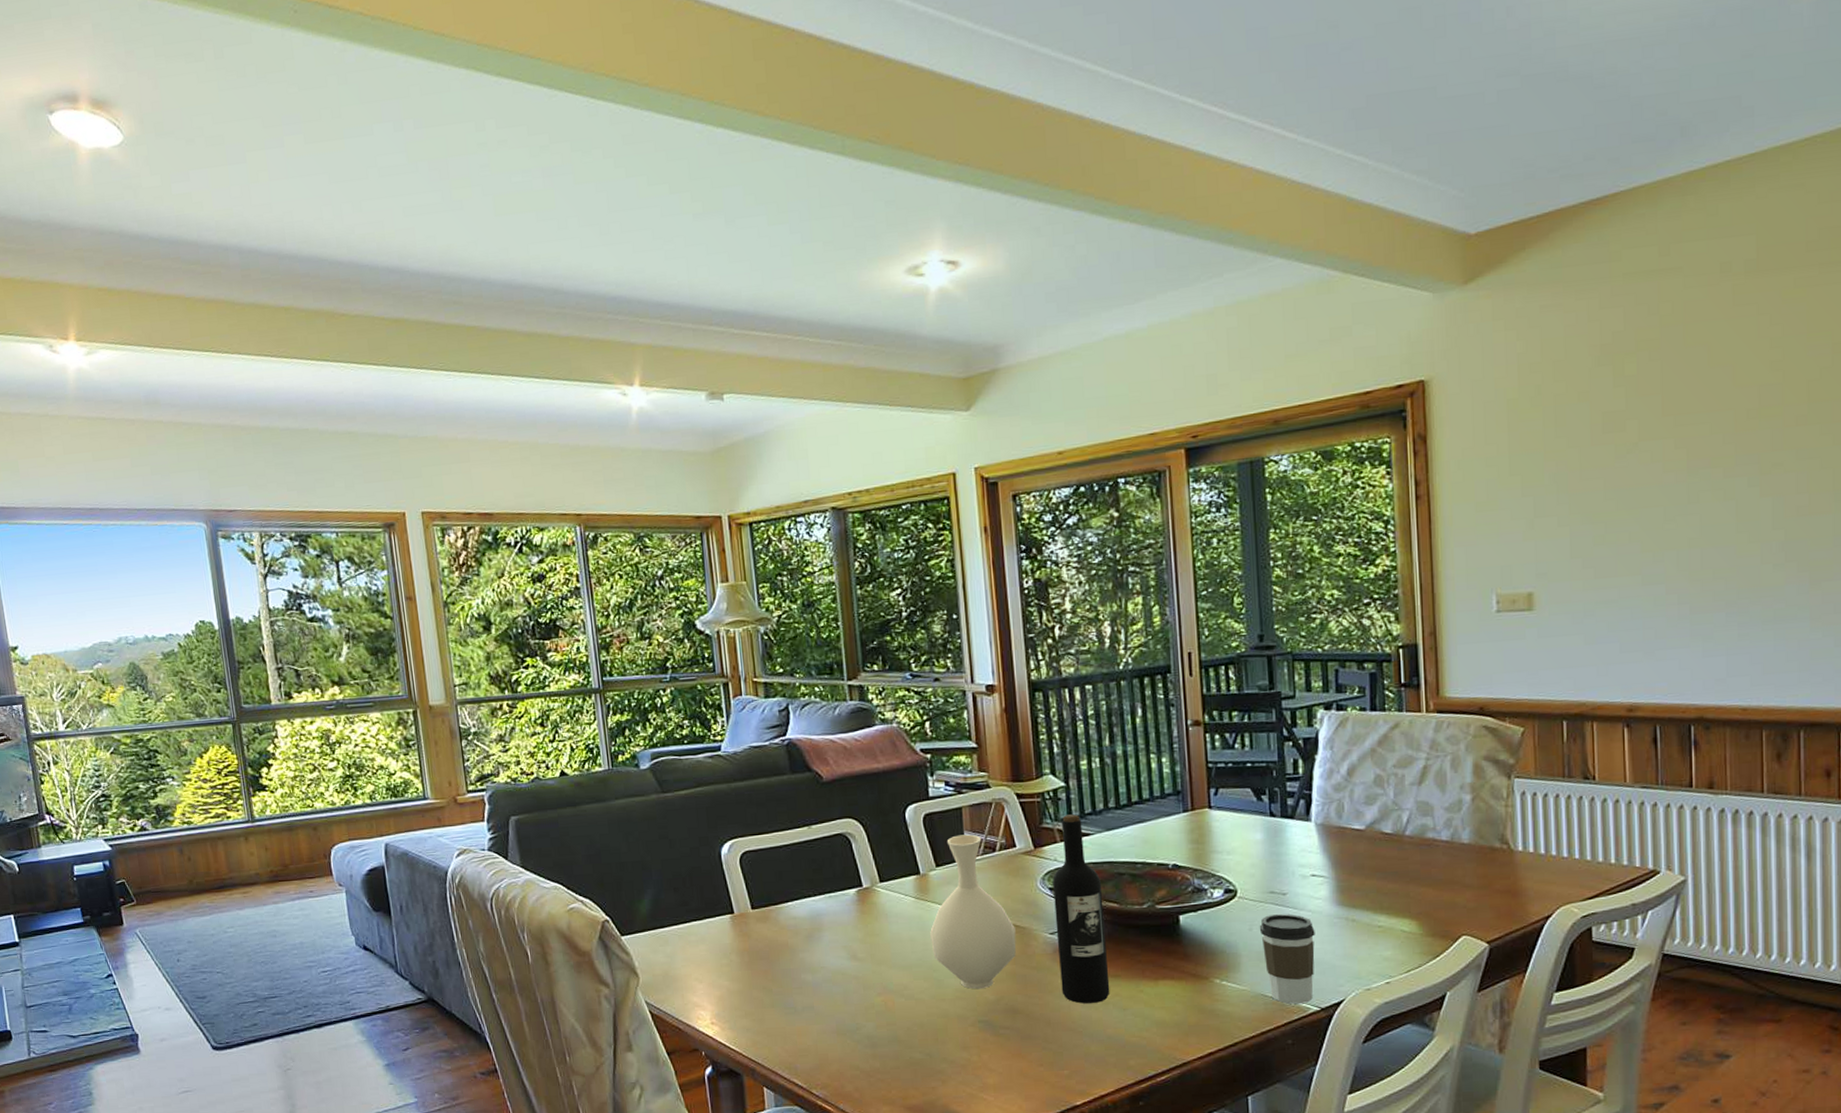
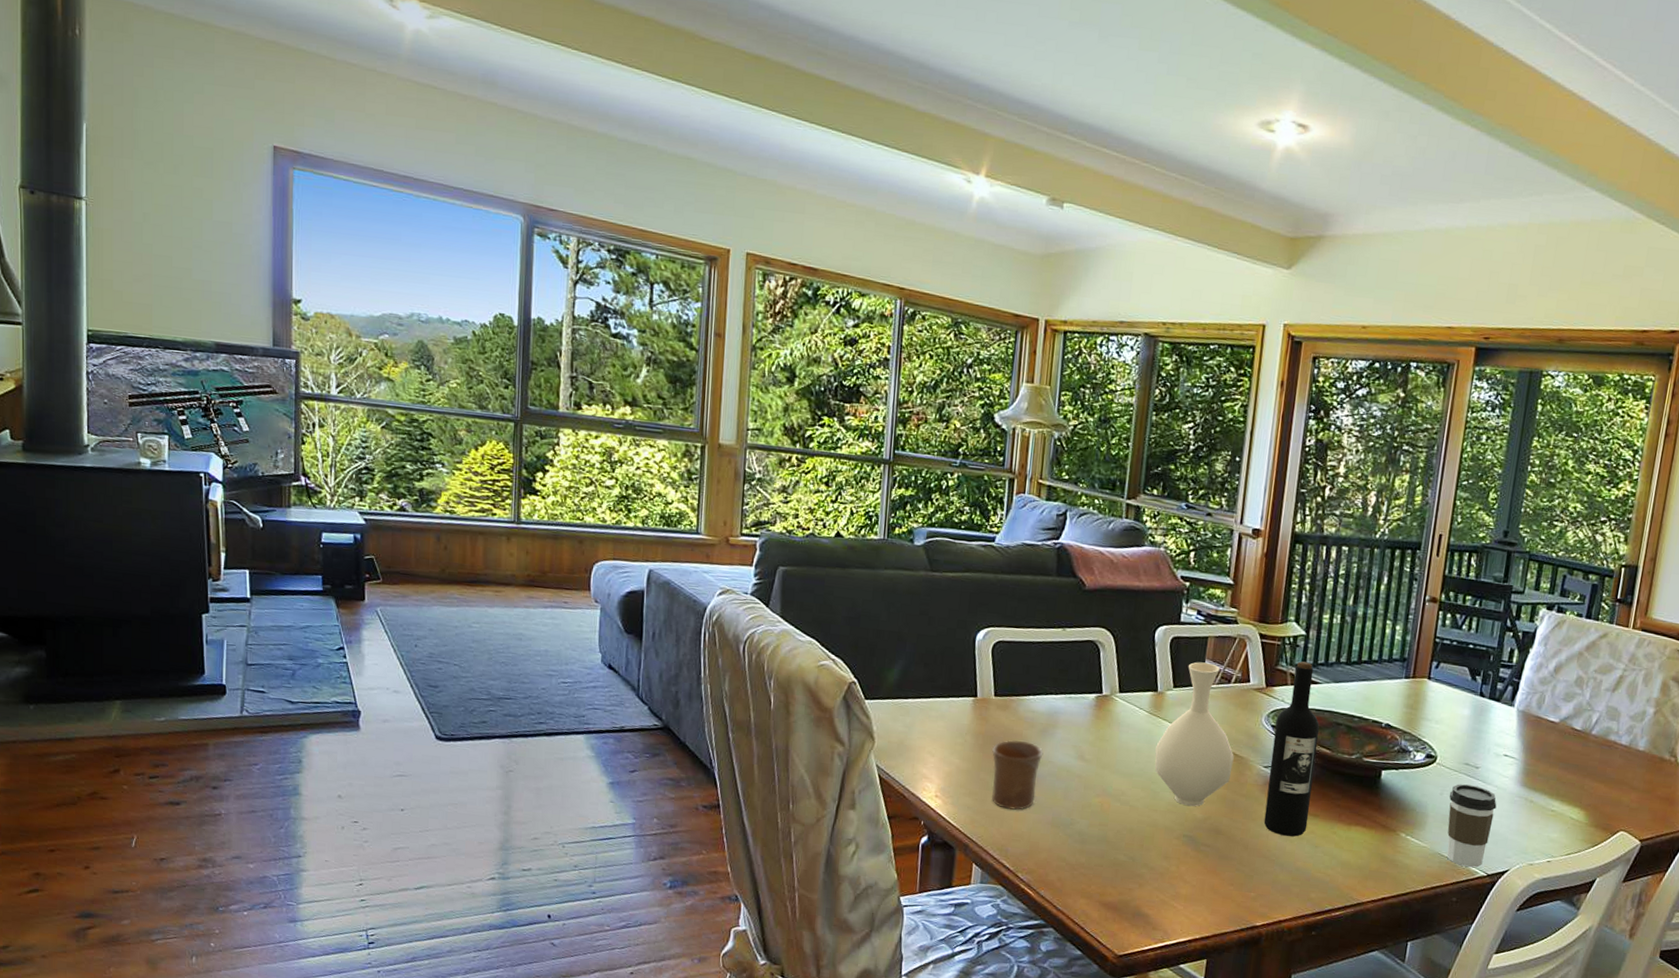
mug: none [760,951,815,1024] -> present [992,740,1044,810]

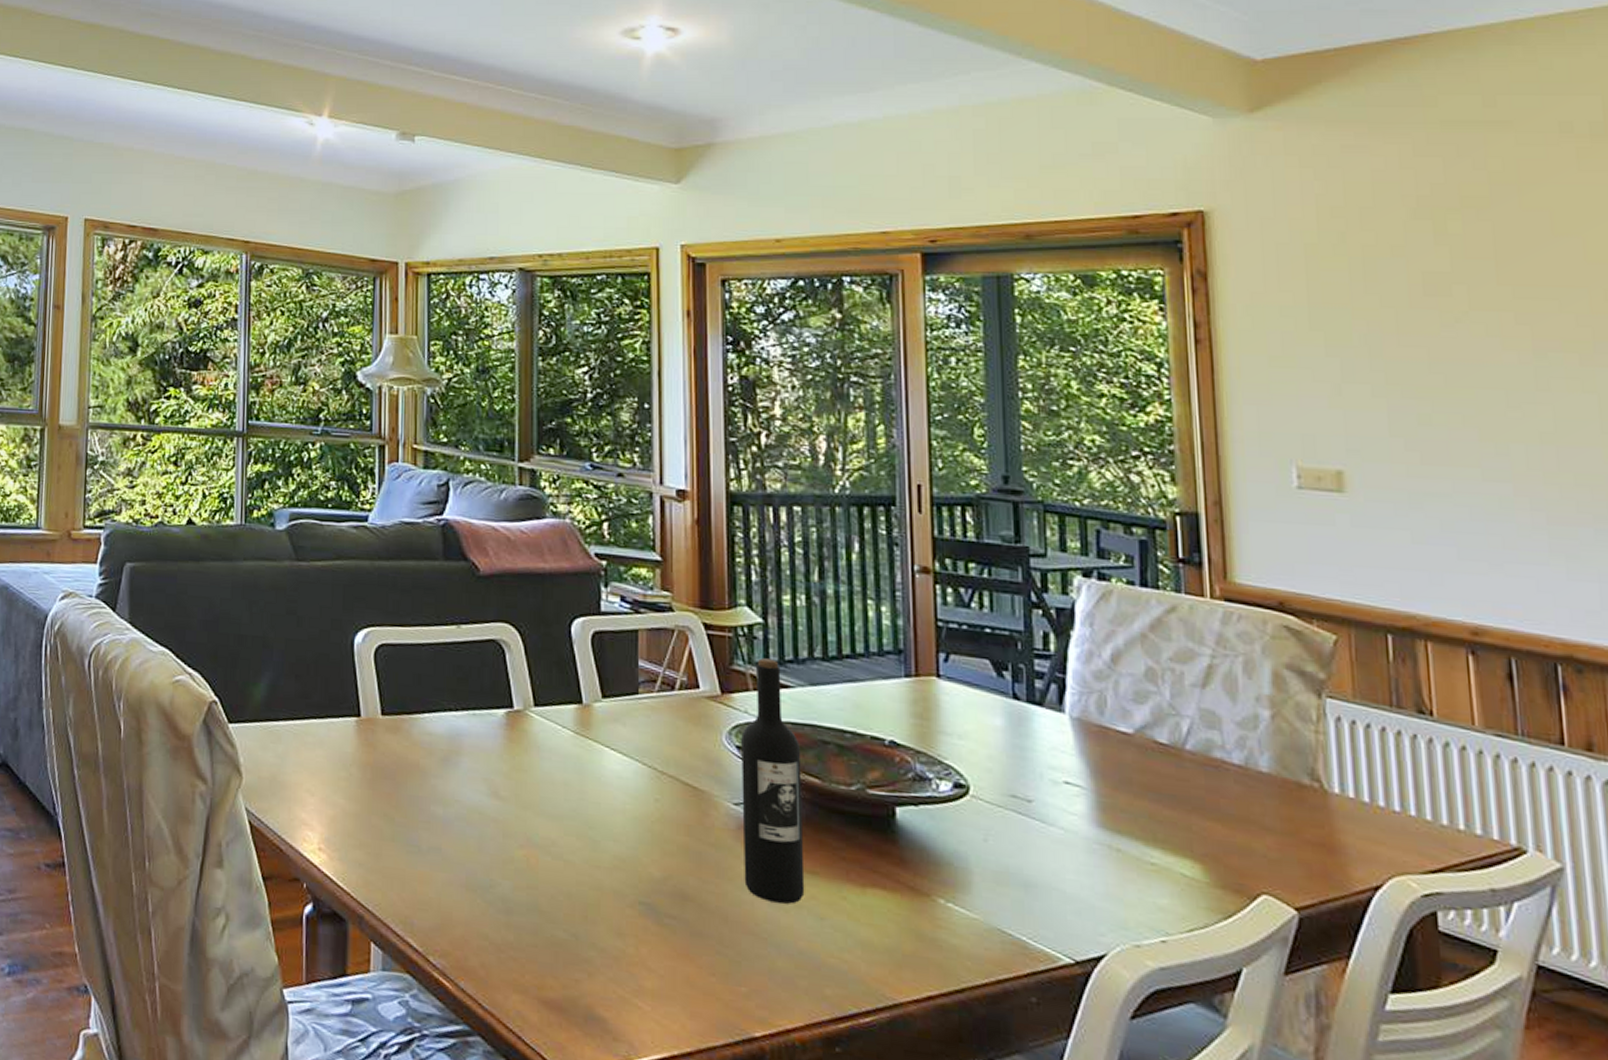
mug: present [992,740,1044,810] -> none [384,772,447,867]
vase: present [1154,662,1234,807] -> none [589,663,692,861]
coffee cup: present [1447,784,1497,868] -> none [996,825,1069,951]

